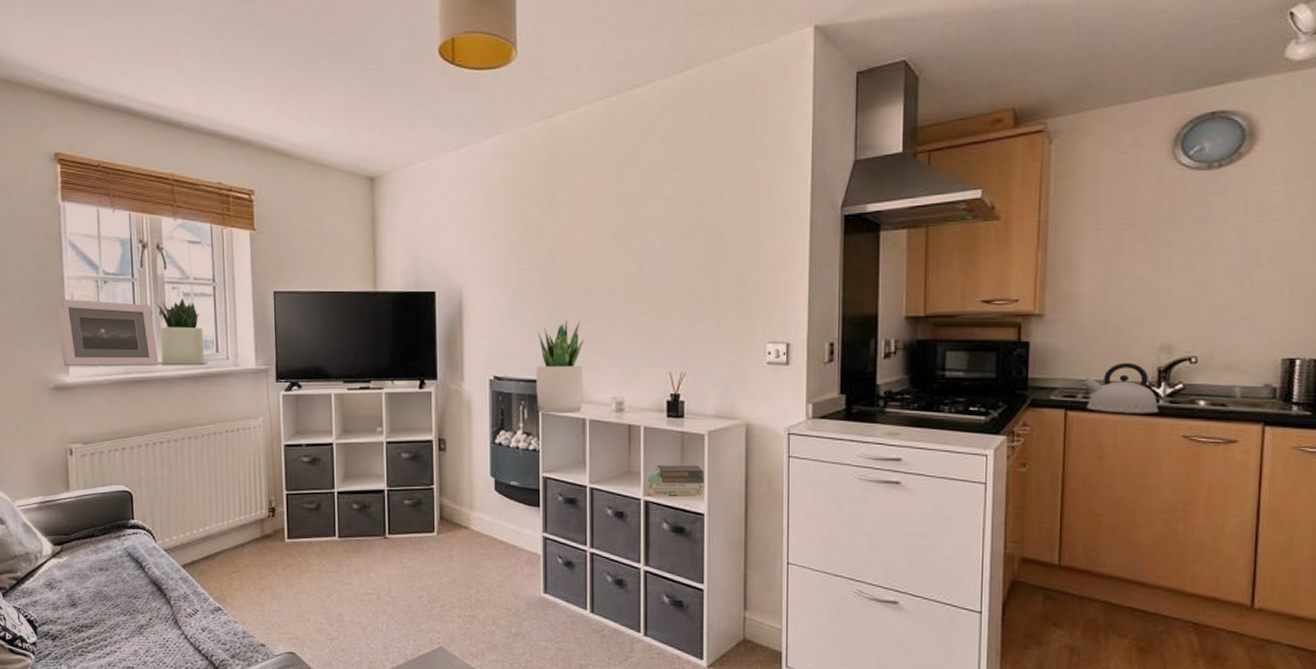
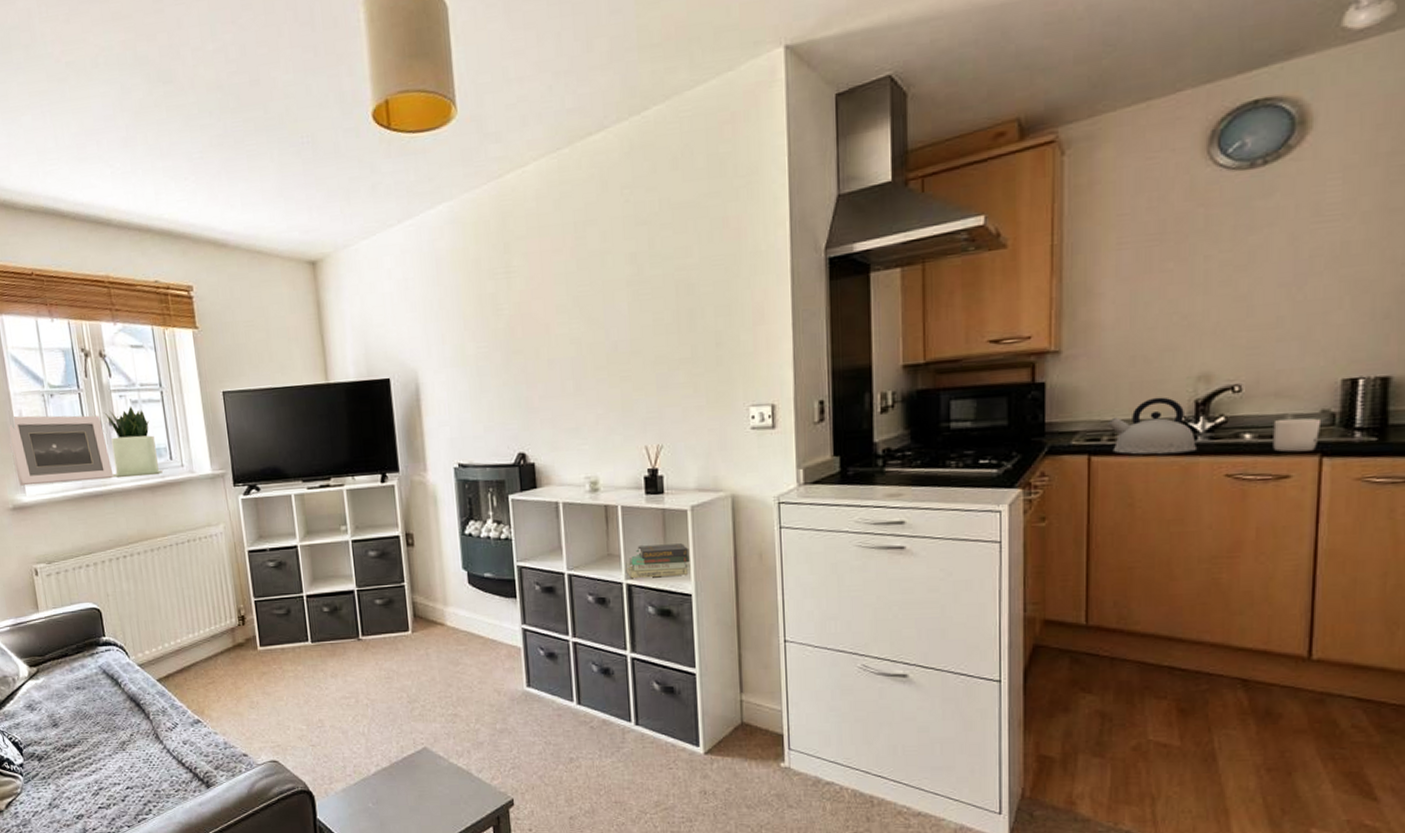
planter: present [536,319,584,414] -> none [501,397,554,500]
mug: none [1223,389,1265,420] -> present [1273,418,1322,453]

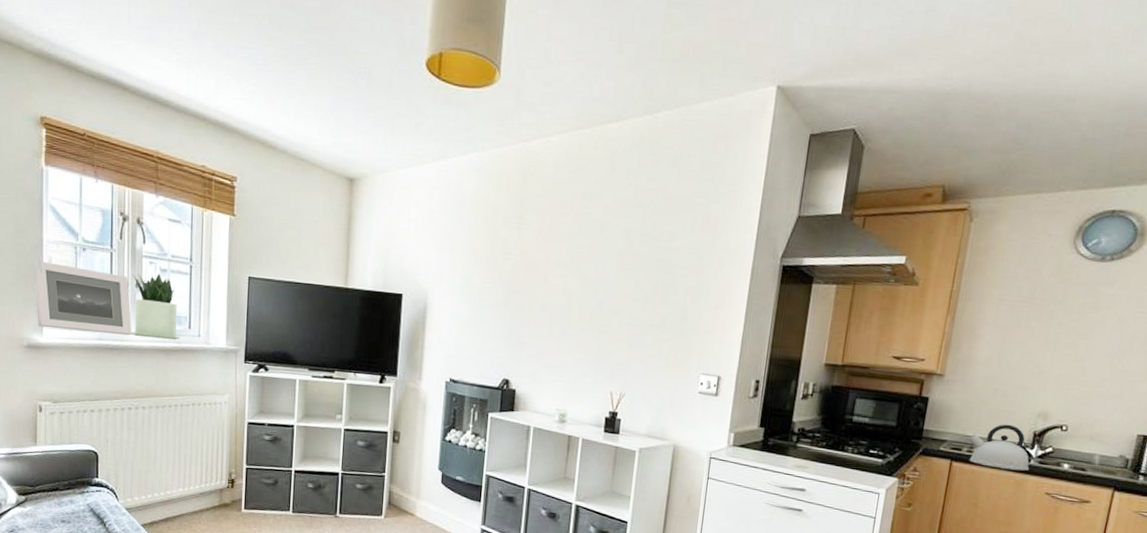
books: present [625,543,690,579] -> none [577,474,632,505]
mug: present [1273,418,1322,453] -> none [1082,456,1119,485]

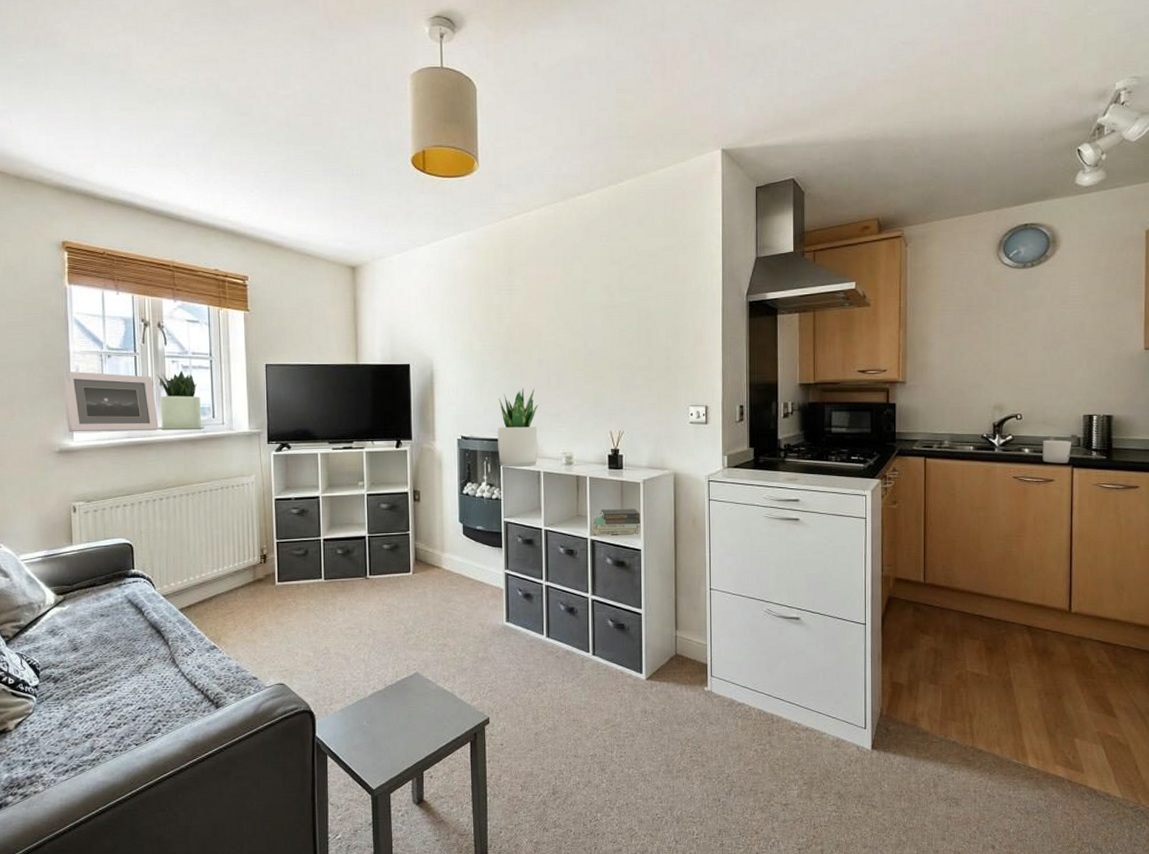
planter: none [487,333,536,420] -> present [498,387,538,468]
books: none [577,474,632,505] -> present [590,509,641,536]
kettle: present [967,424,1030,471] -> none [936,419,995,460]
mug: none [1082,456,1119,485] -> present [1042,439,1072,464]

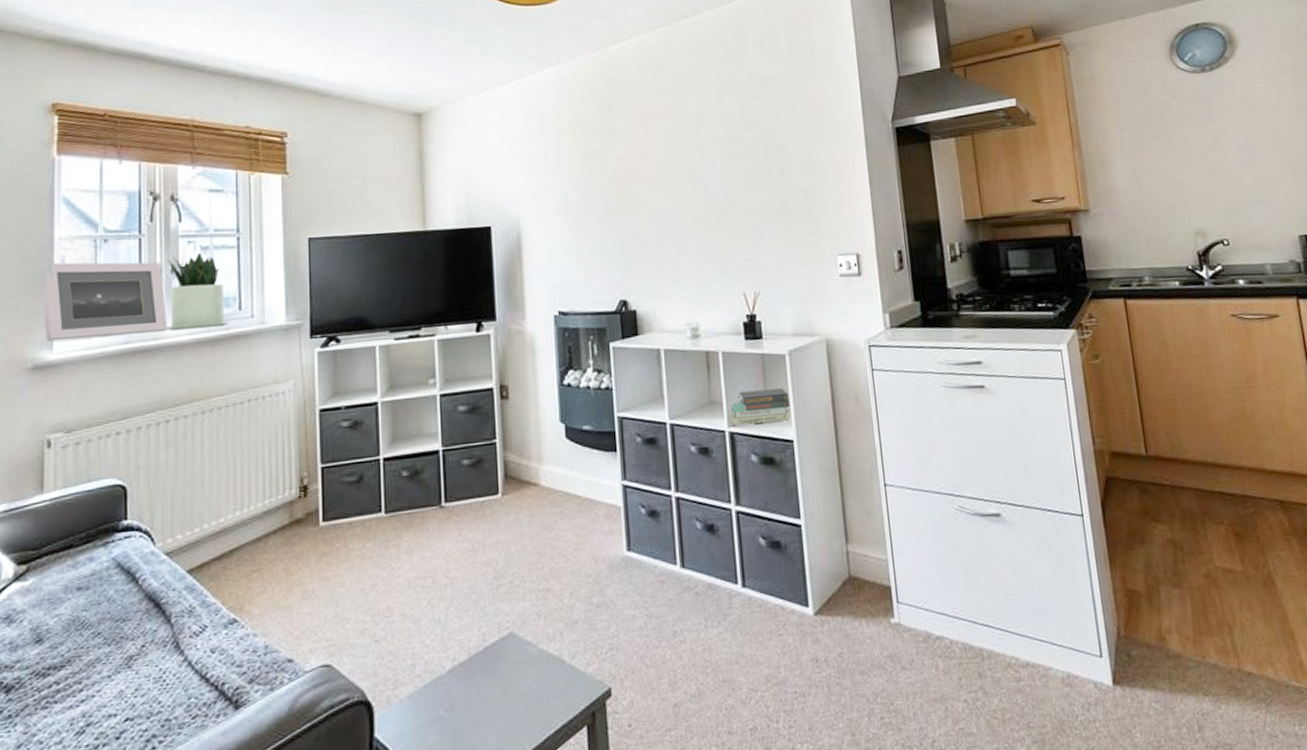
planter: present [498,387,538,468] -> none [603,246,655,347]
mug: present [1042,439,1072,464] -> none [1257,267,1293,296]

